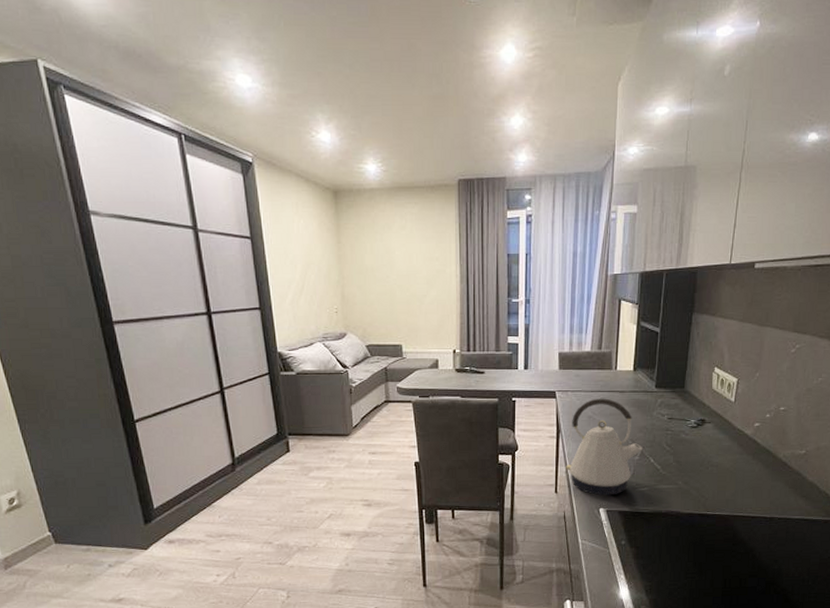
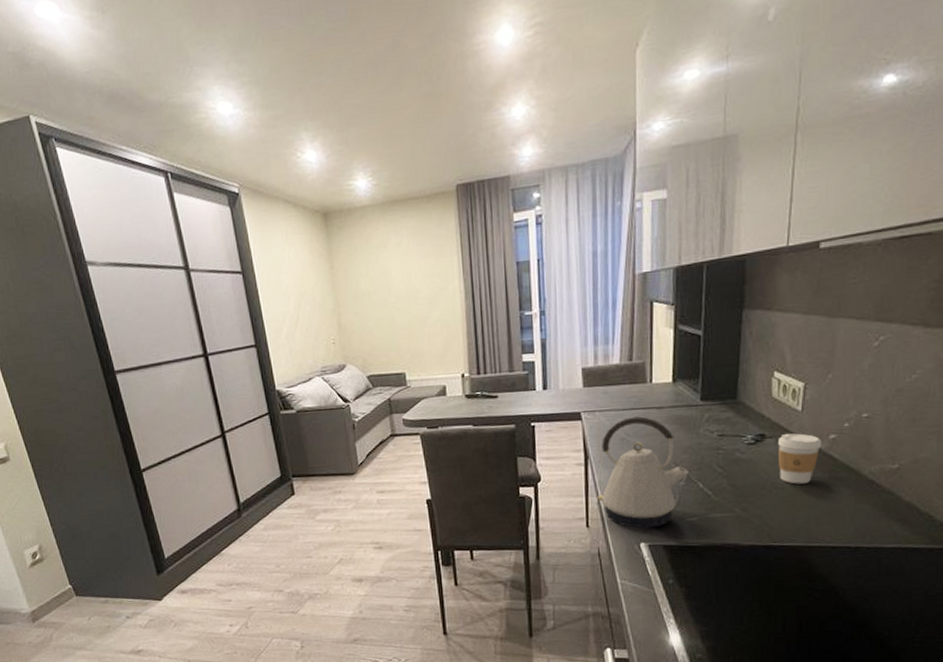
coffee cup: none [714,419,749,463] -> present [778,433,822,484]

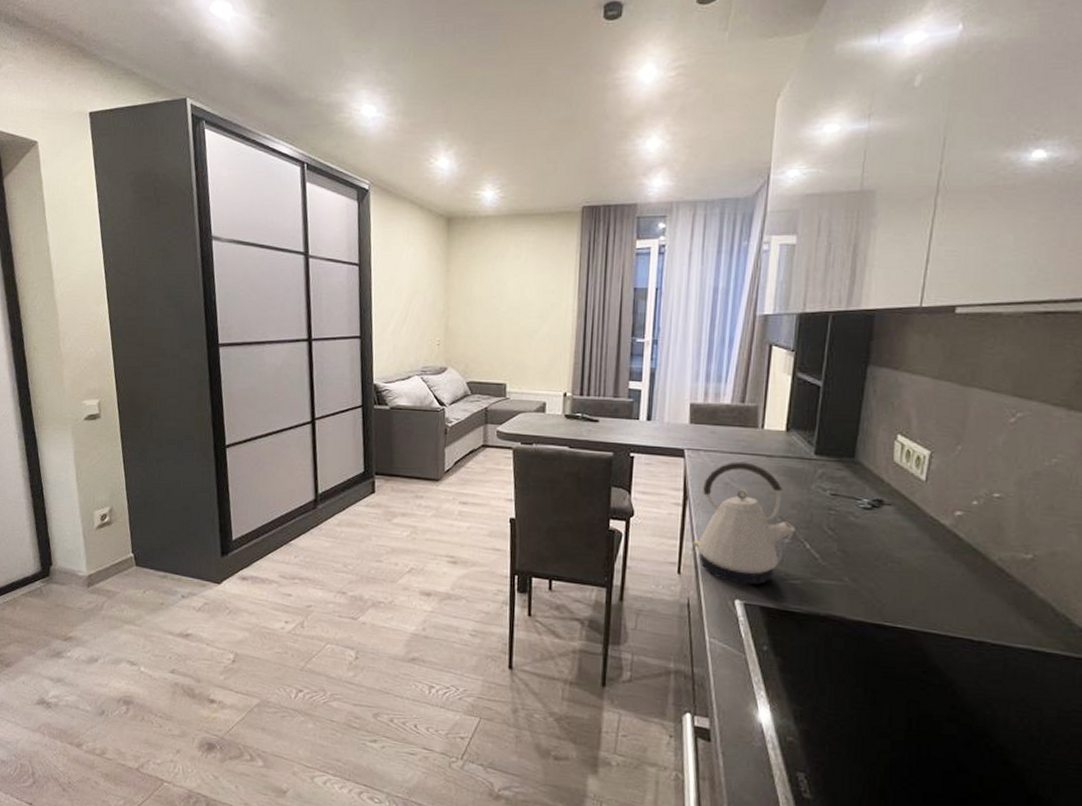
coffee cup: present [778,433,822,484] -> none [896,502,947,561]

